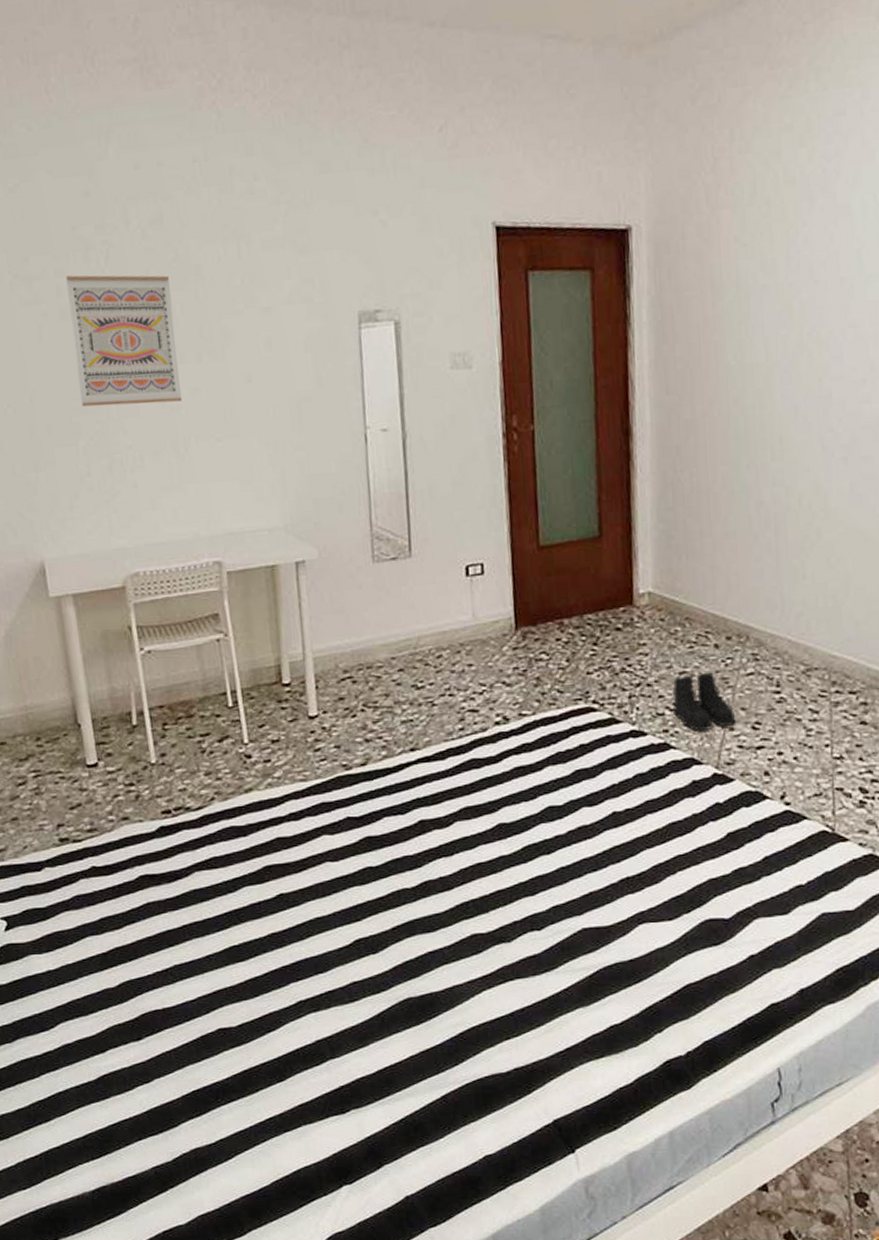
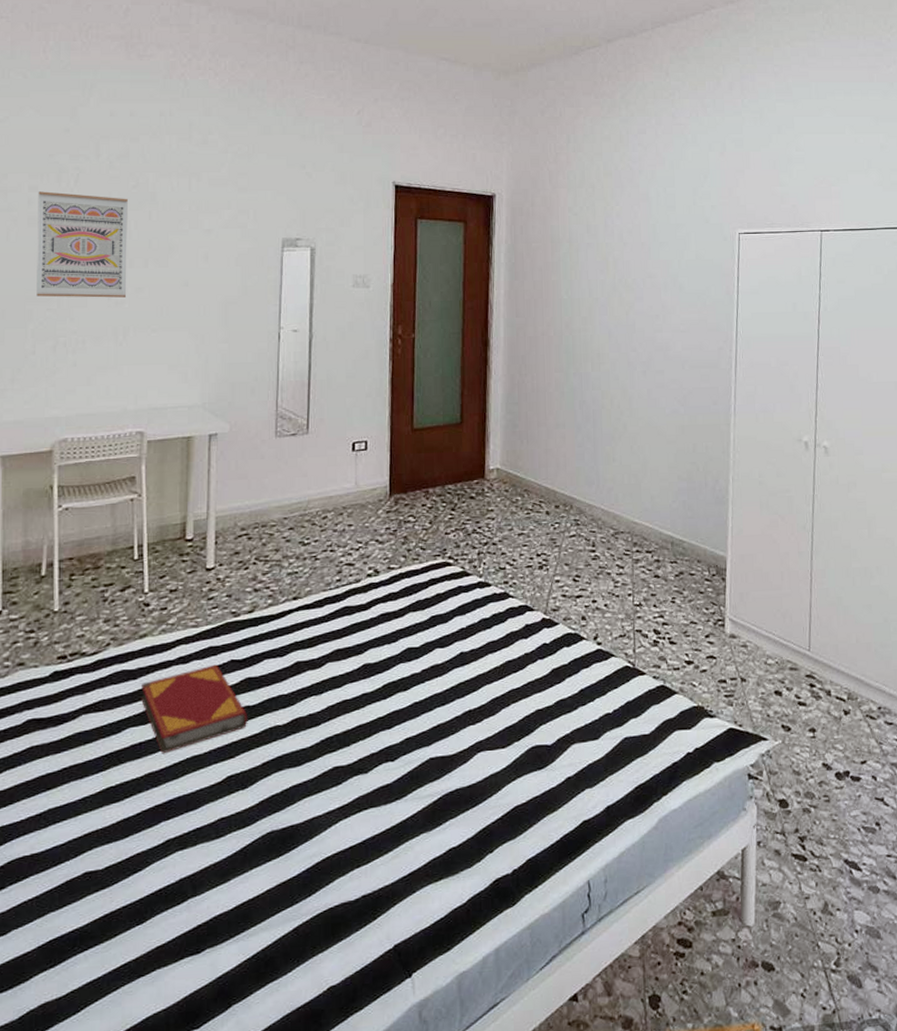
hardback book: none [253,821,372,915] -> present [140,664,247,754]
boots: present [672,672,737,732] -> none [512,534,561,583]

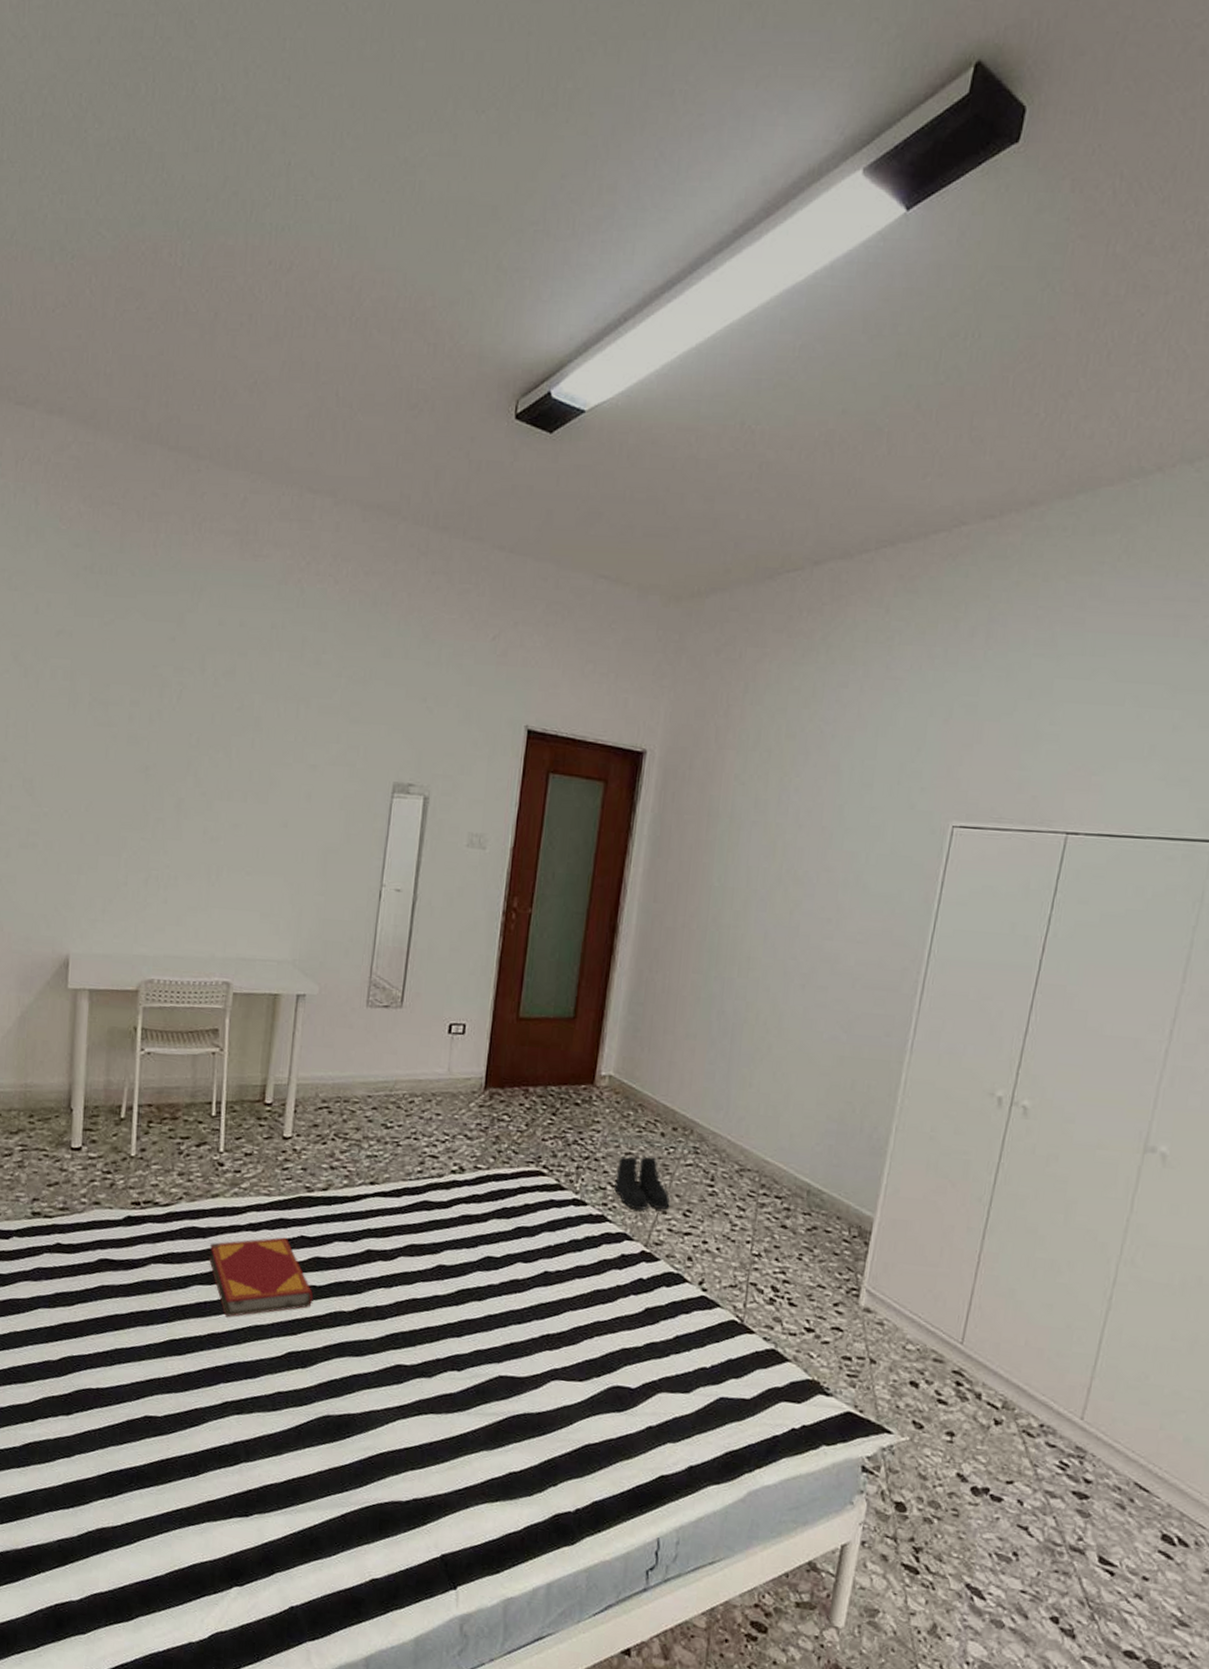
wall art: present [36,191,128,298] -> none [132,706,231,834]
boots: none [512,534,561,583] -> present [614,1156,670,1211]

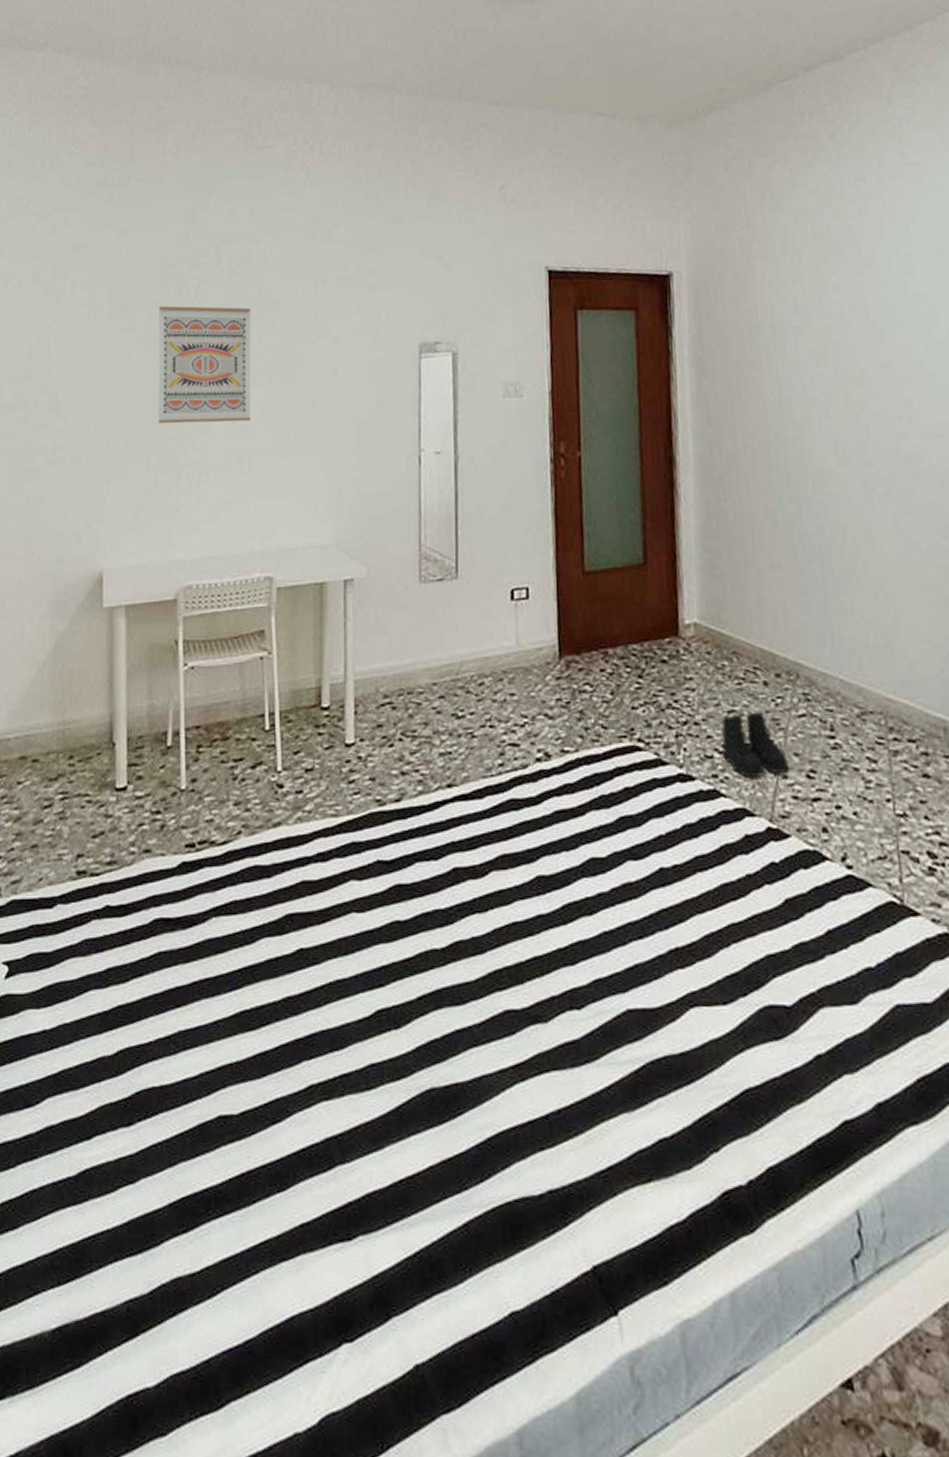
wall art: none [132,706,231,834] -> present [158,305,251,424]
hardback book: present [208,1237,313,1318] -> none [275,865,398,974]

